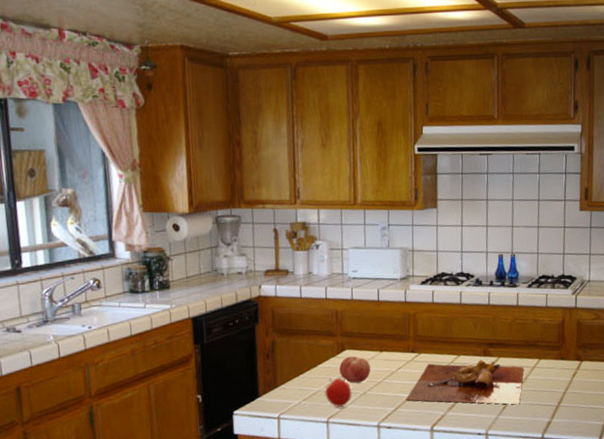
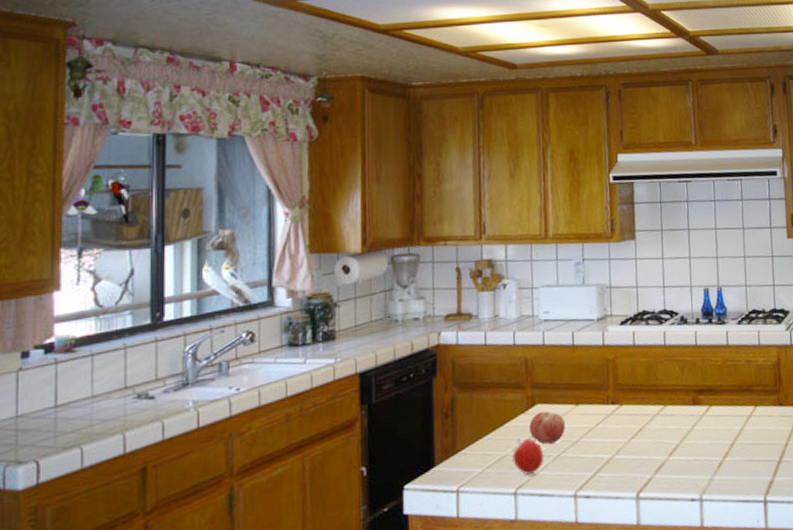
cutting board: present [406,360,524,405] -> none [607,409,739,463]

